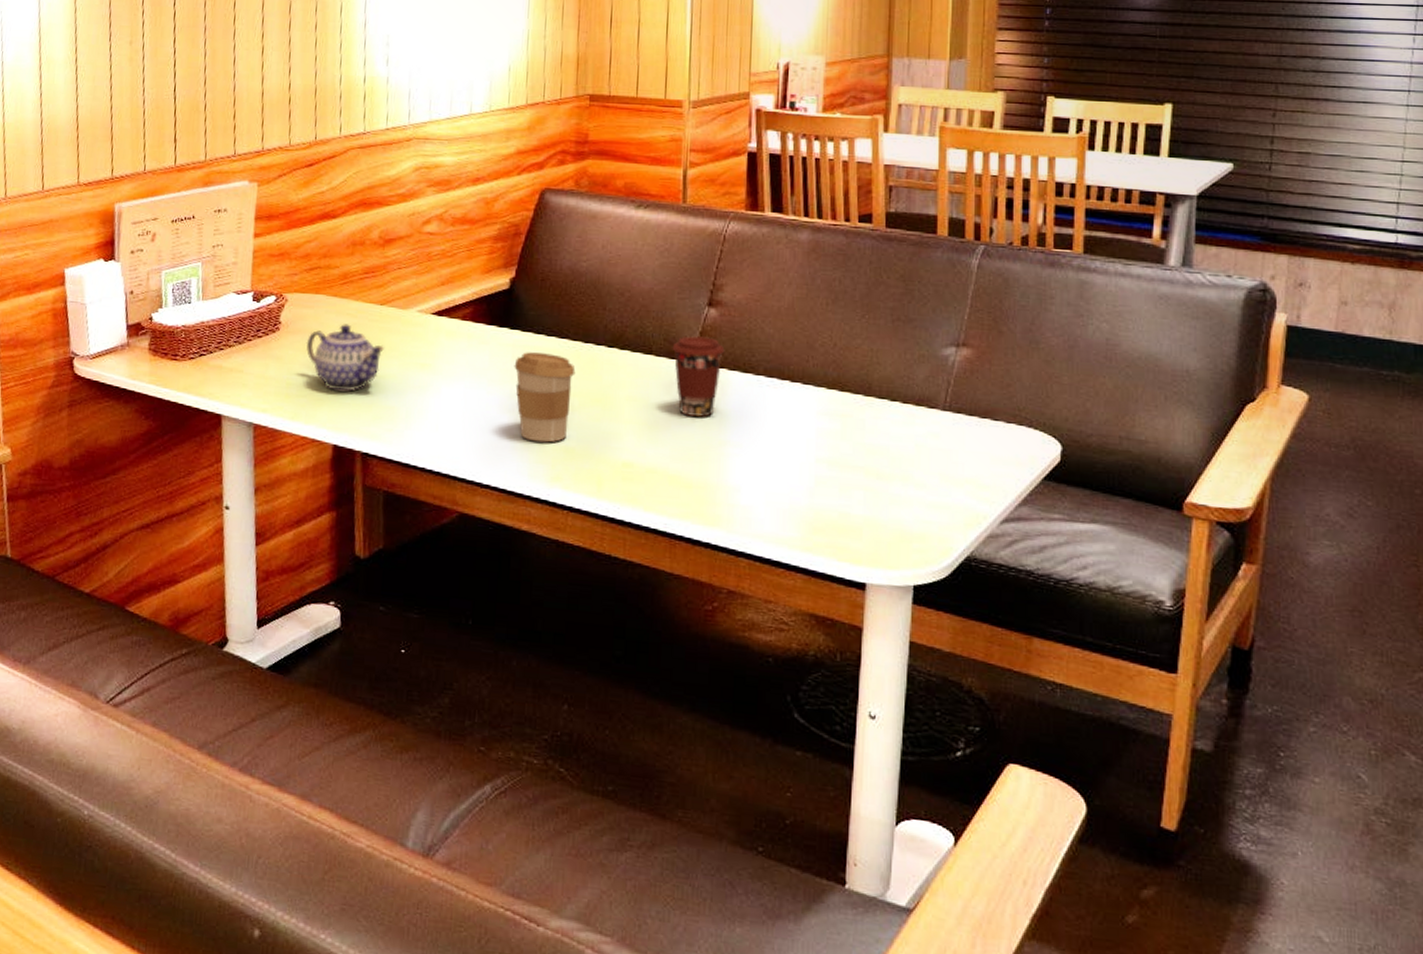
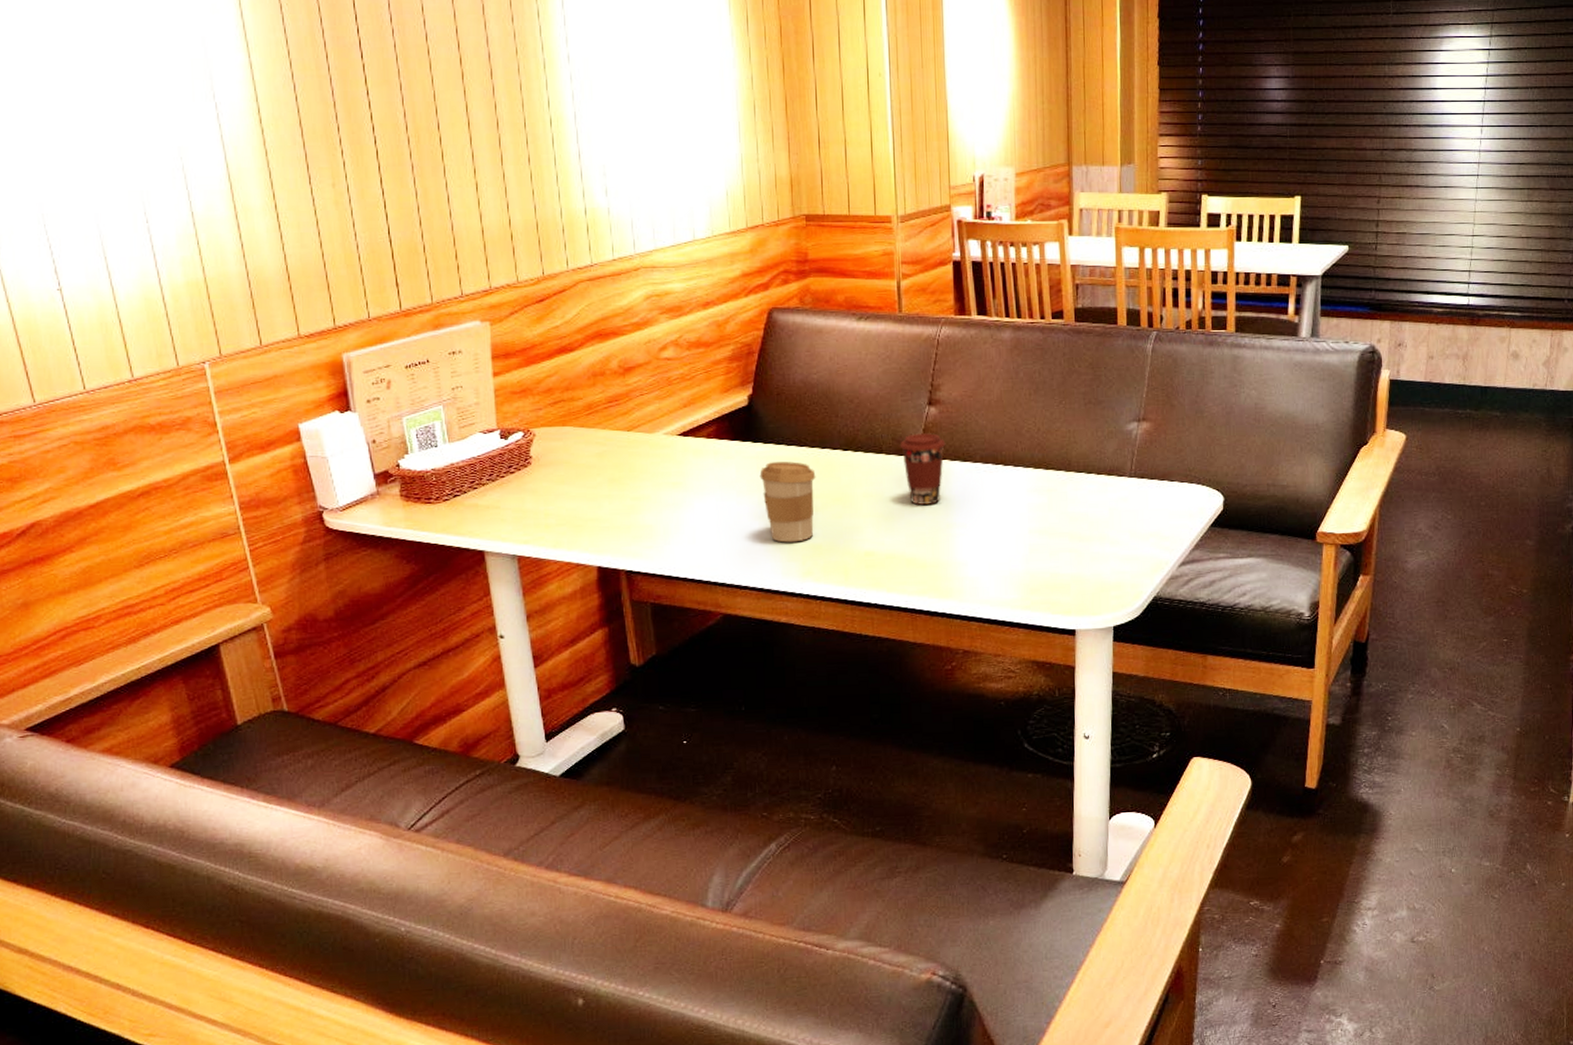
teapot: present [306,324,384,392] -> none [559,452,636,516]

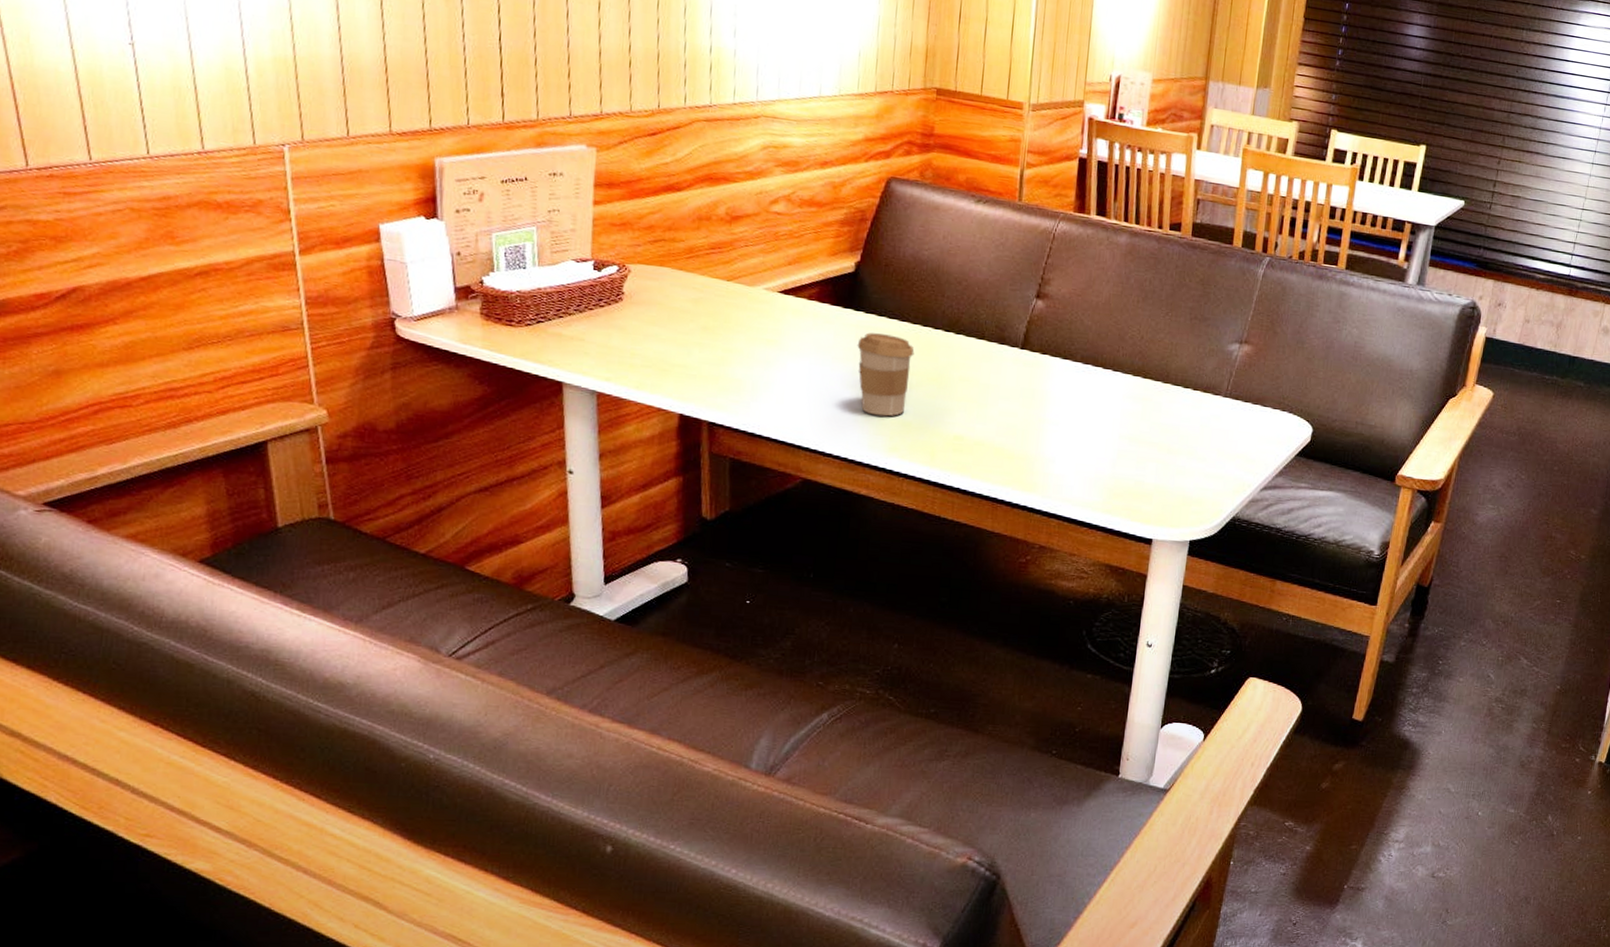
coffee cup: present [899,432,946,505] -> none [1002,324,1049,397]

